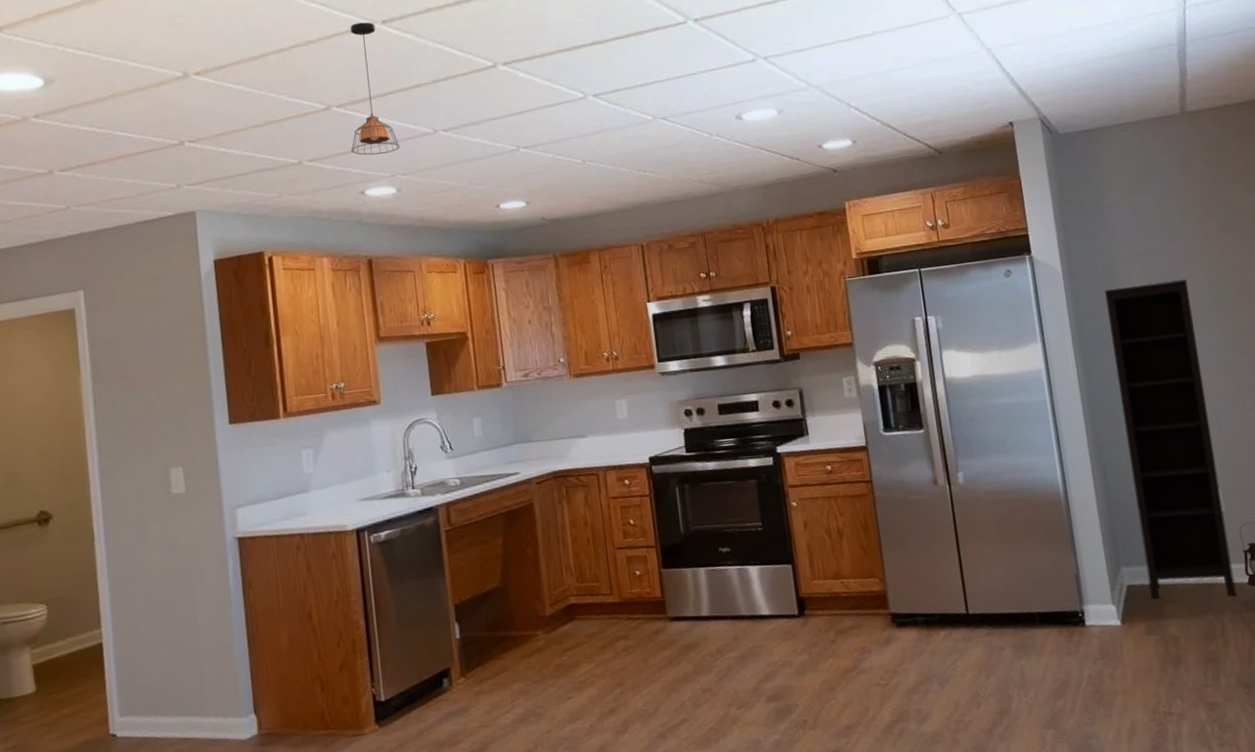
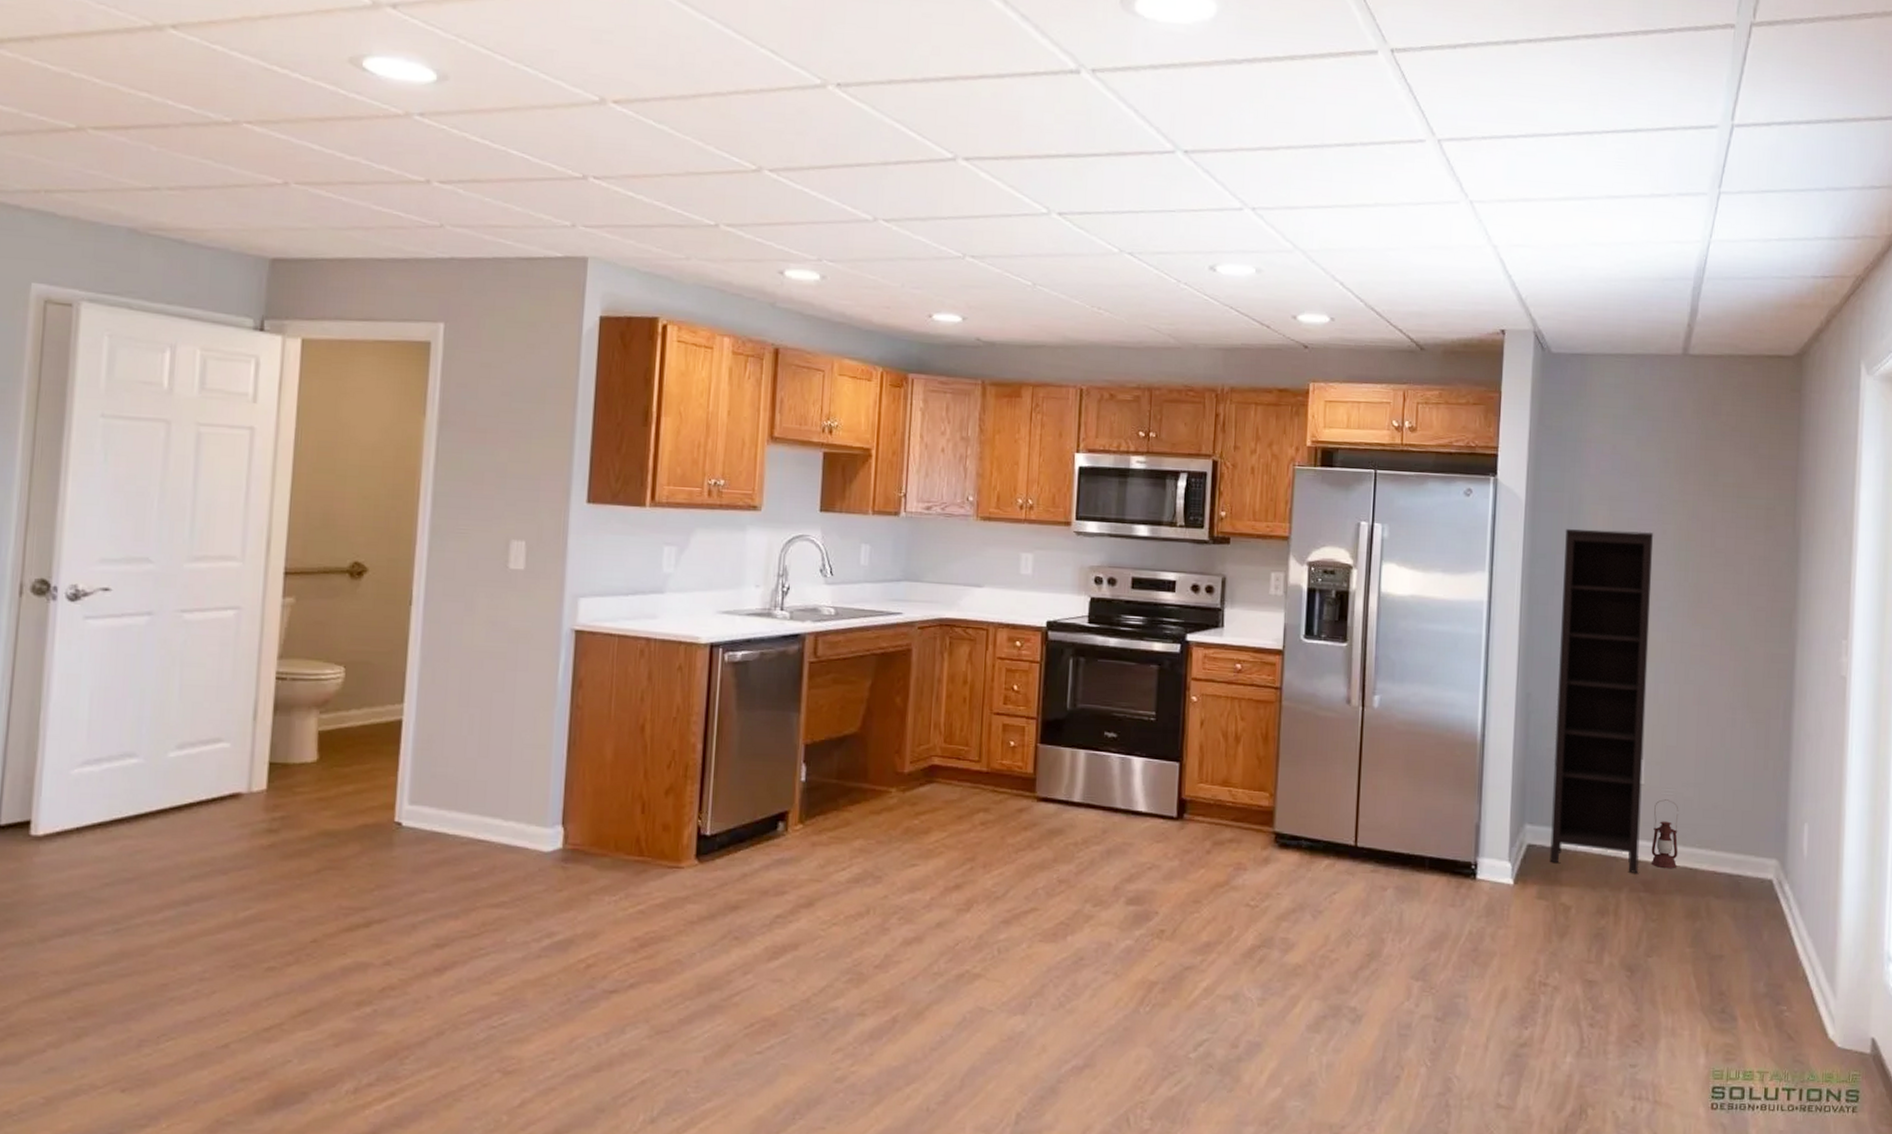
pendant light: present [350,22,401,156] -> none [776,80,833,234]

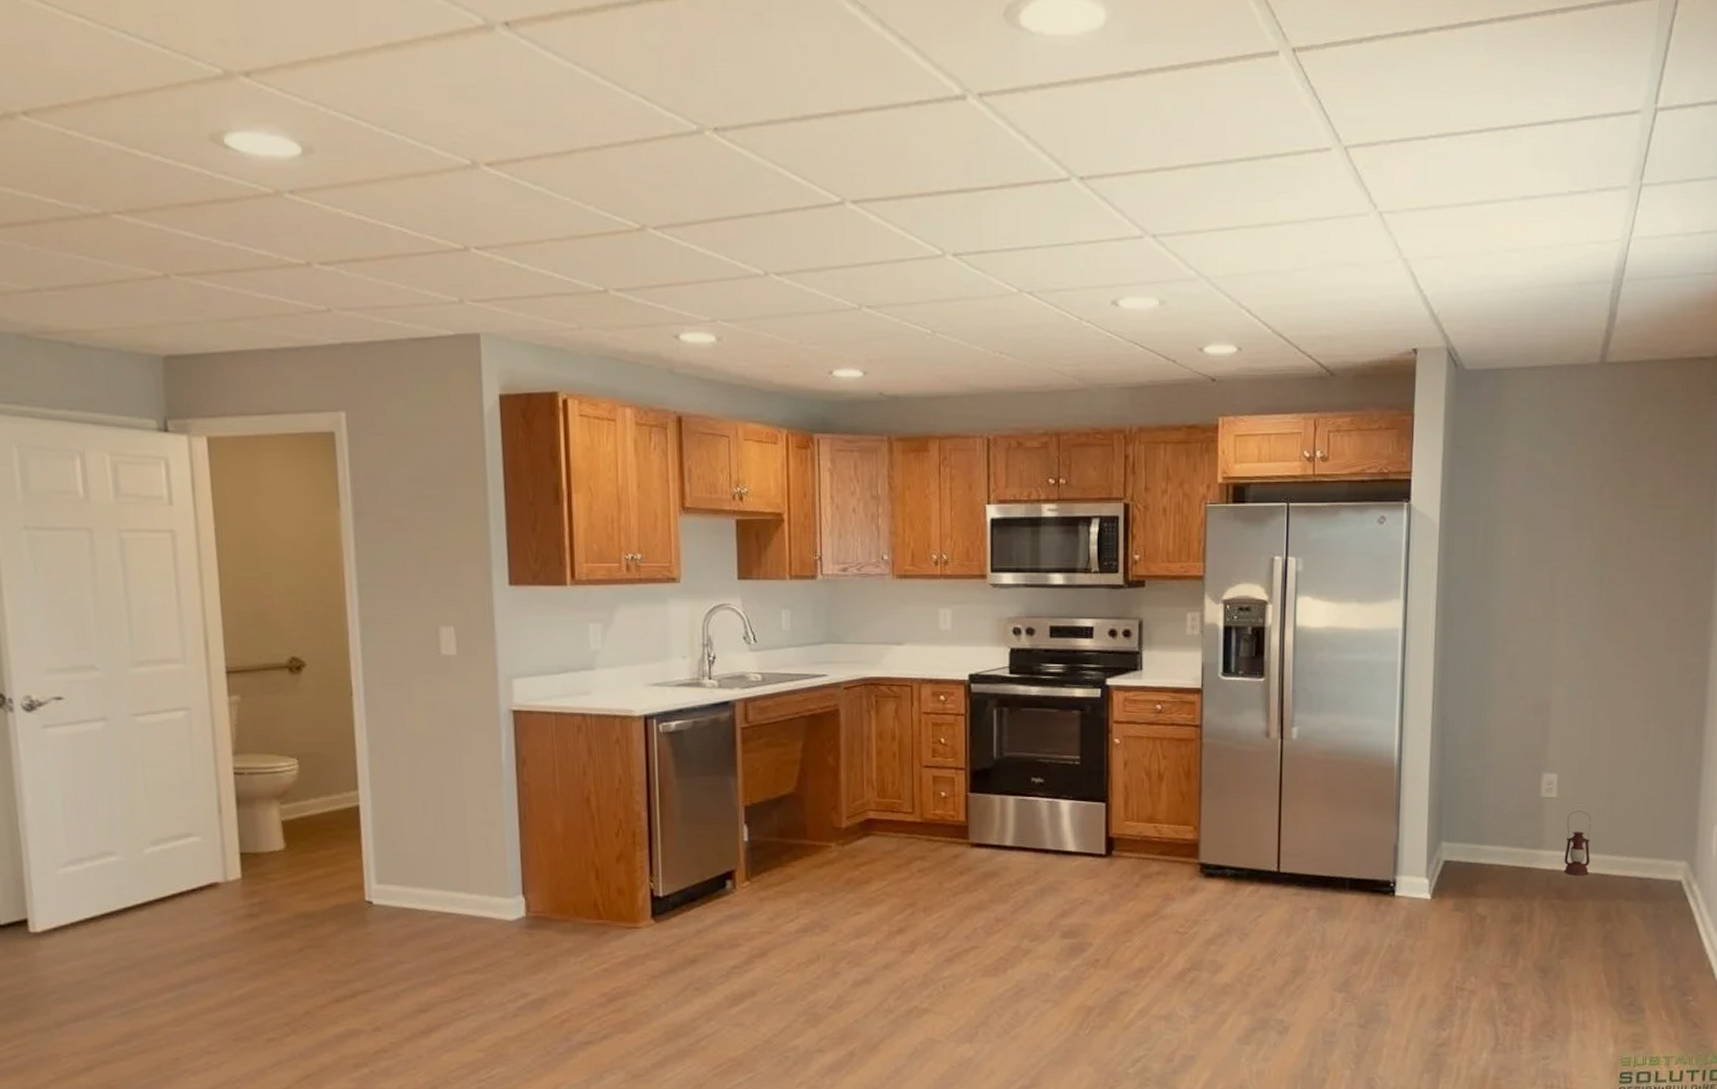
bookcase: present [1550,529,1654,873] -> none [1466,548,1569,882]

